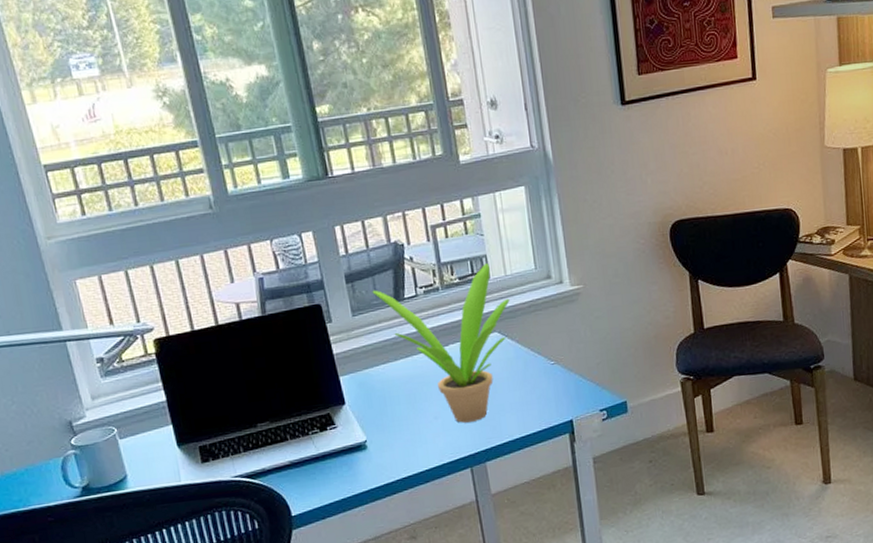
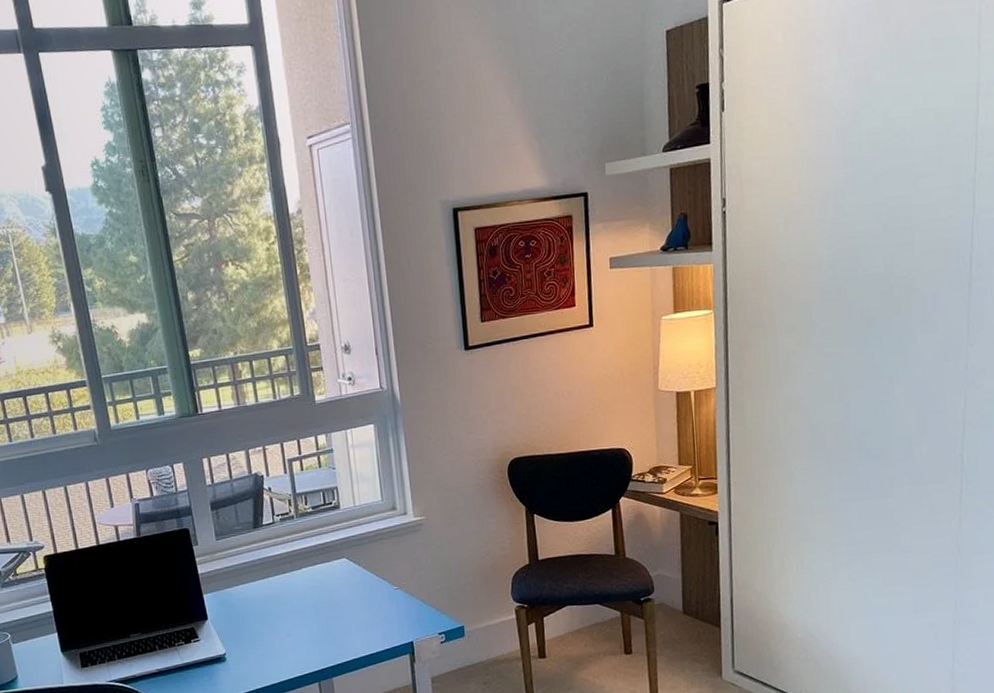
potted plant: present [372,264,510,423] -> none [234,495,358,641]

